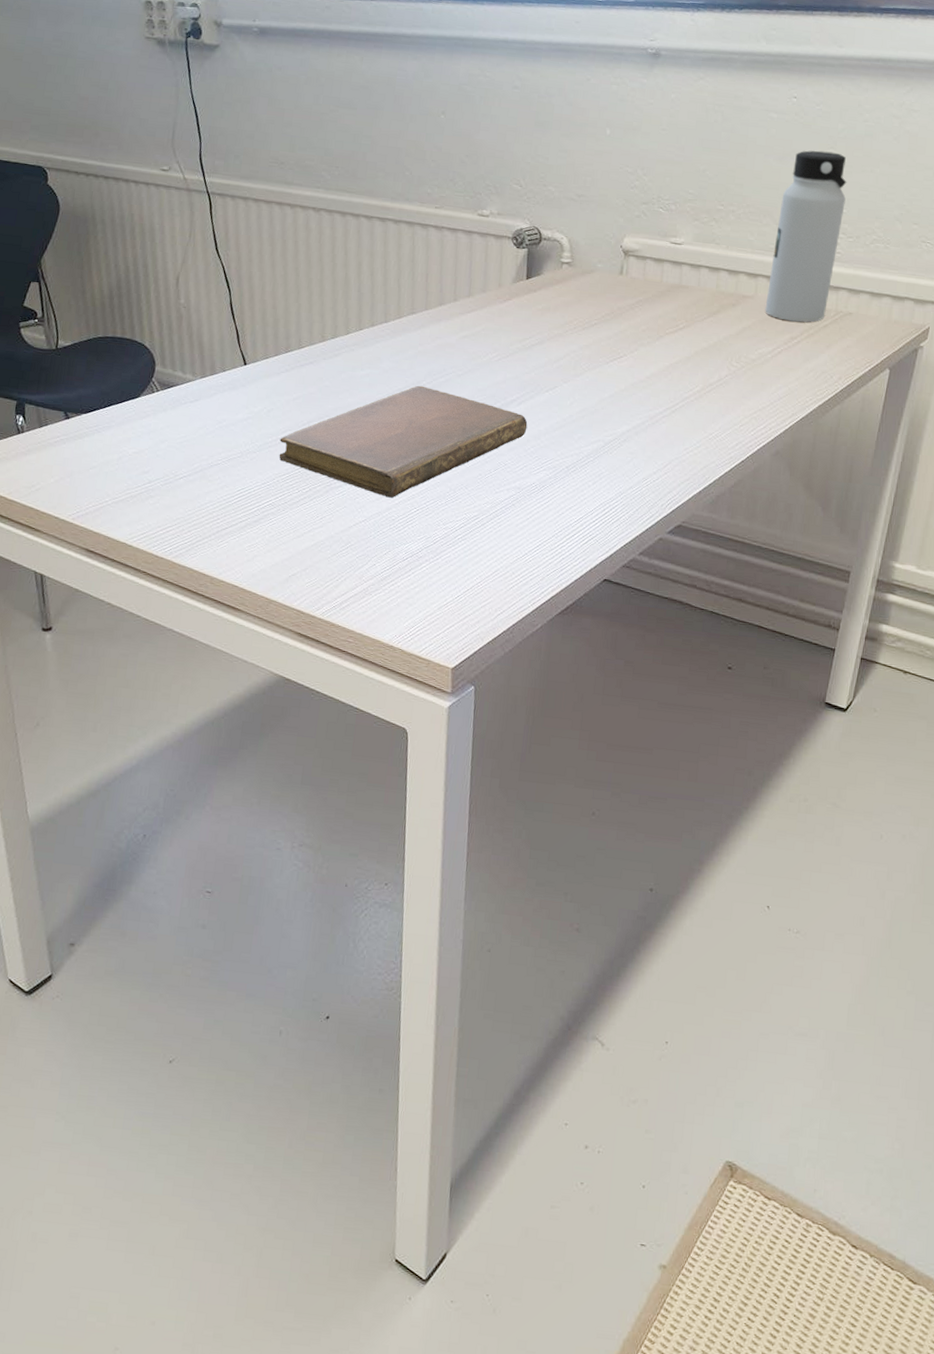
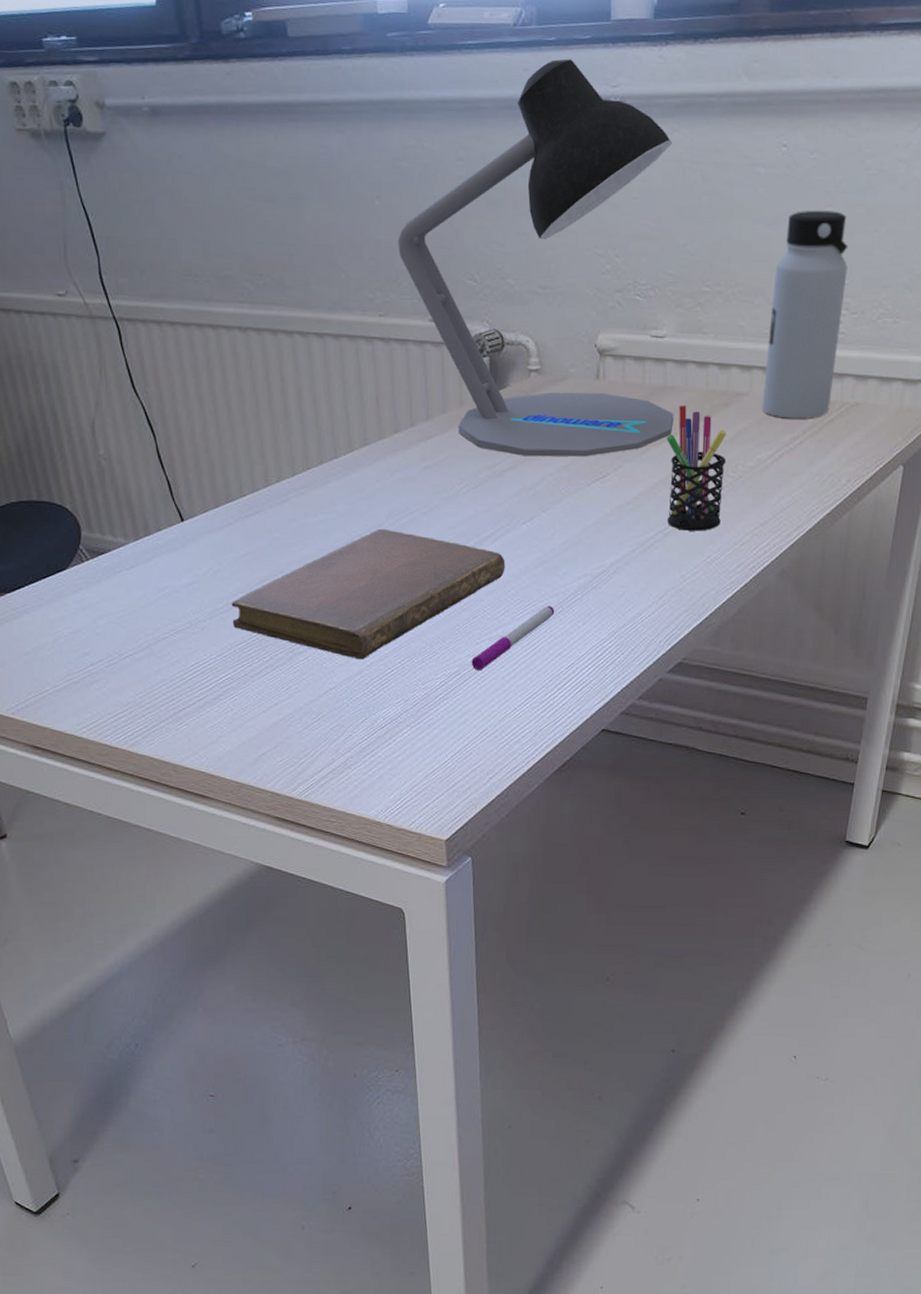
desk lamp: none [456,16,698,339] -> present [397,58,674,457]
pen: none [489,464,569,517] -> present [471,605,555,671]
pen holder: none [675,302,732,411] -> present [667,406,727,531]

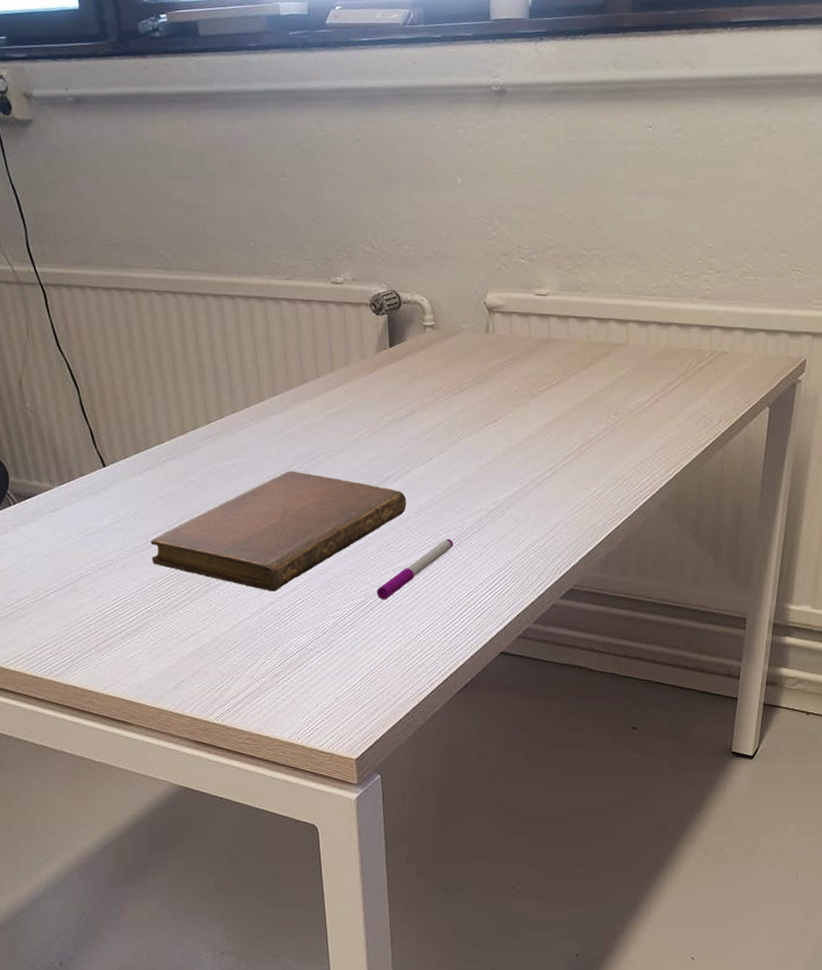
desk lamp: present [397,58,674,457] -> none [301,53,558,404]
pen holder: present [667,406,727,531] -> none [552,356,608,469]
water bottle: present [762,210,848,419] -> none [638,182,711,367]

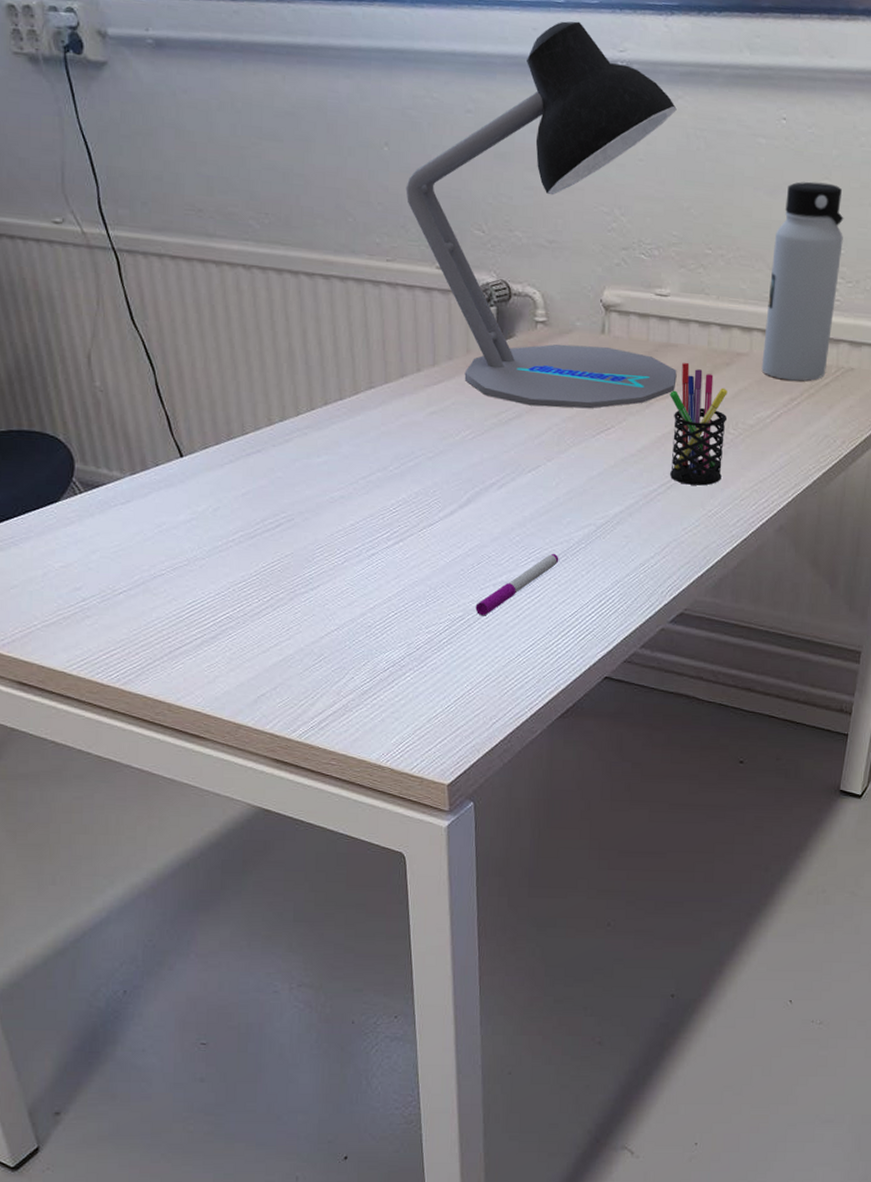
notebook: present [150,470,407,592] -> none [231,471,511,602]
desk lamp: none [301,53,558,404] -> present [406,21,677,409]
pen holder: none [552,356,608,469] -> present [670,363,728,486]
water bottle: none [638,182,711,367] -> present [761,181,844,381]

